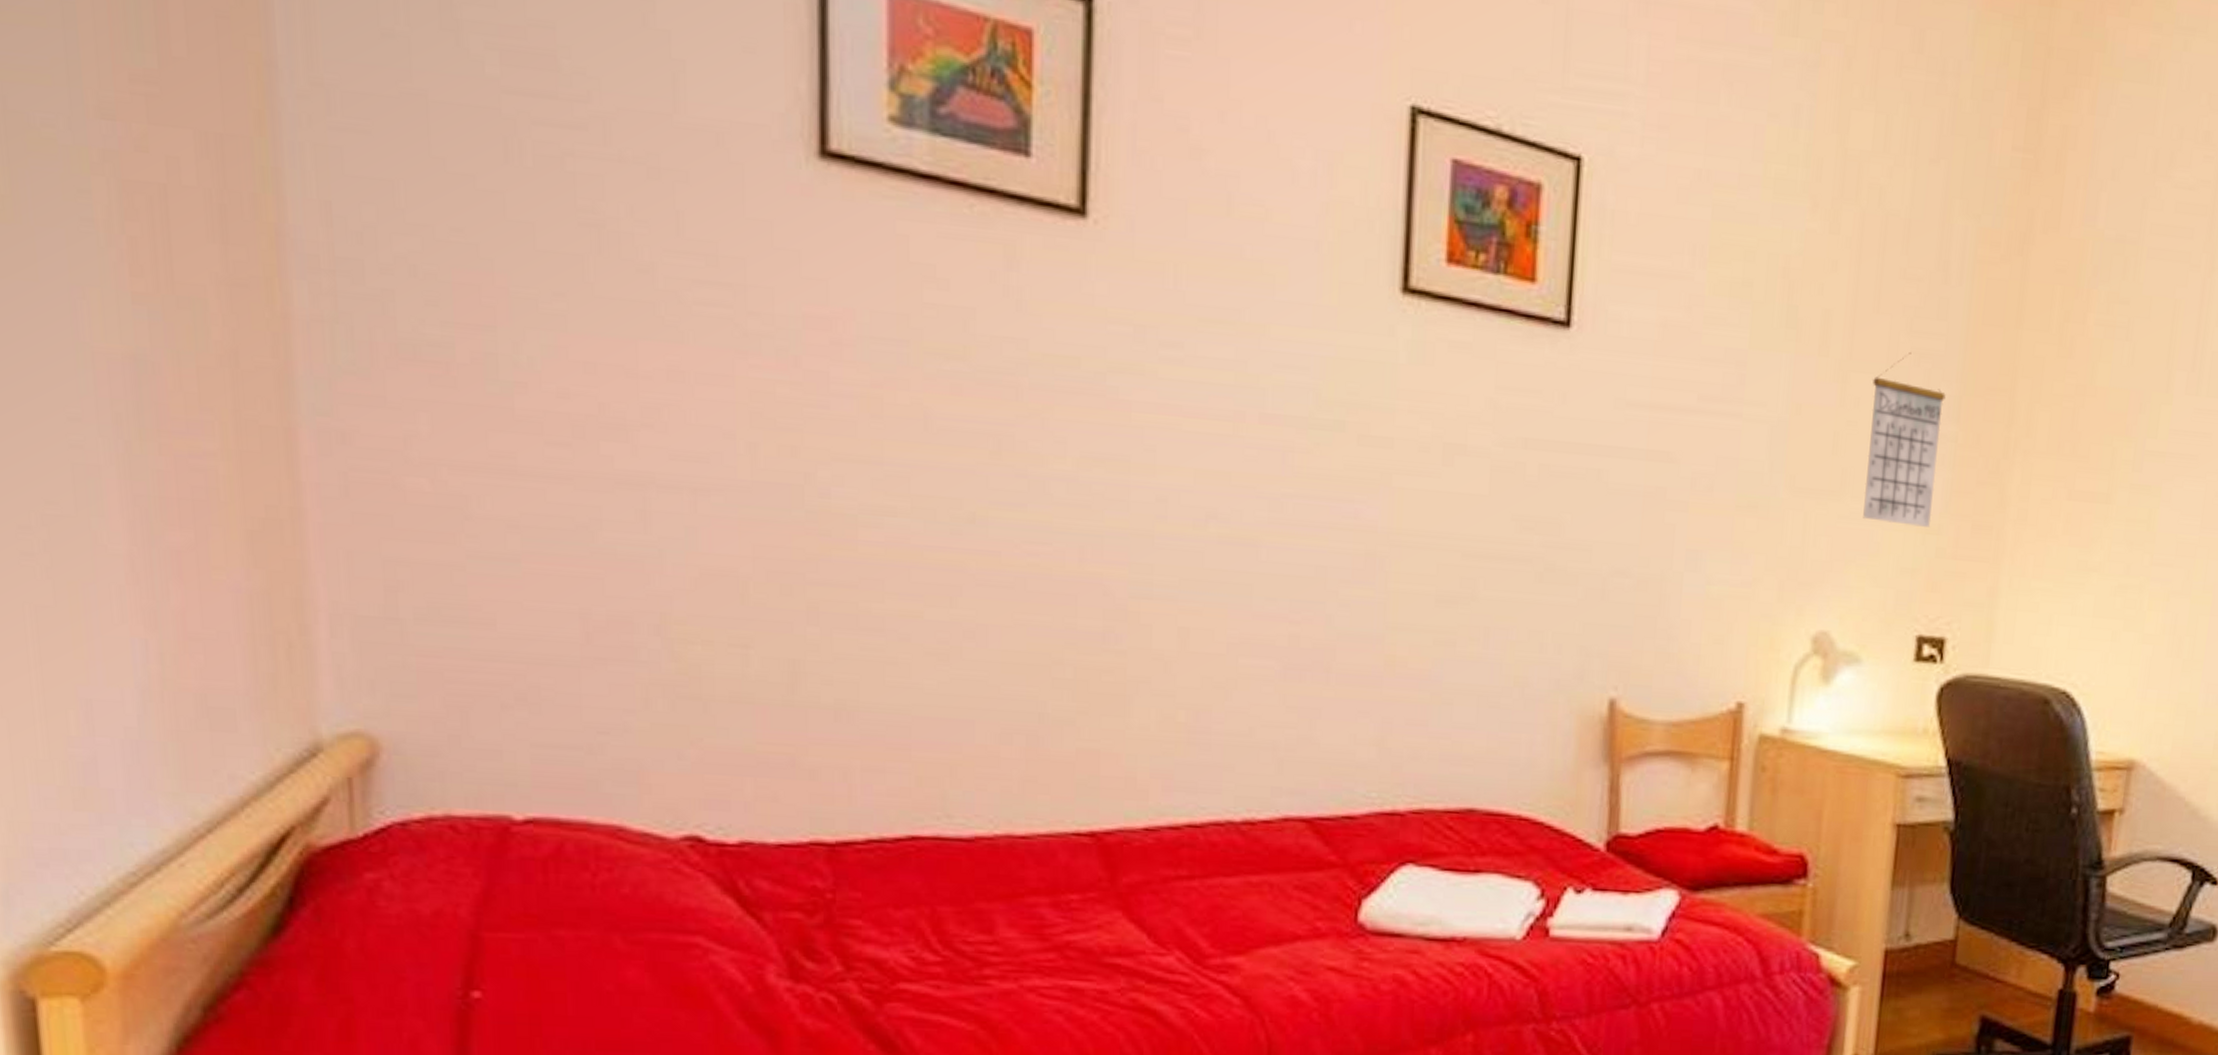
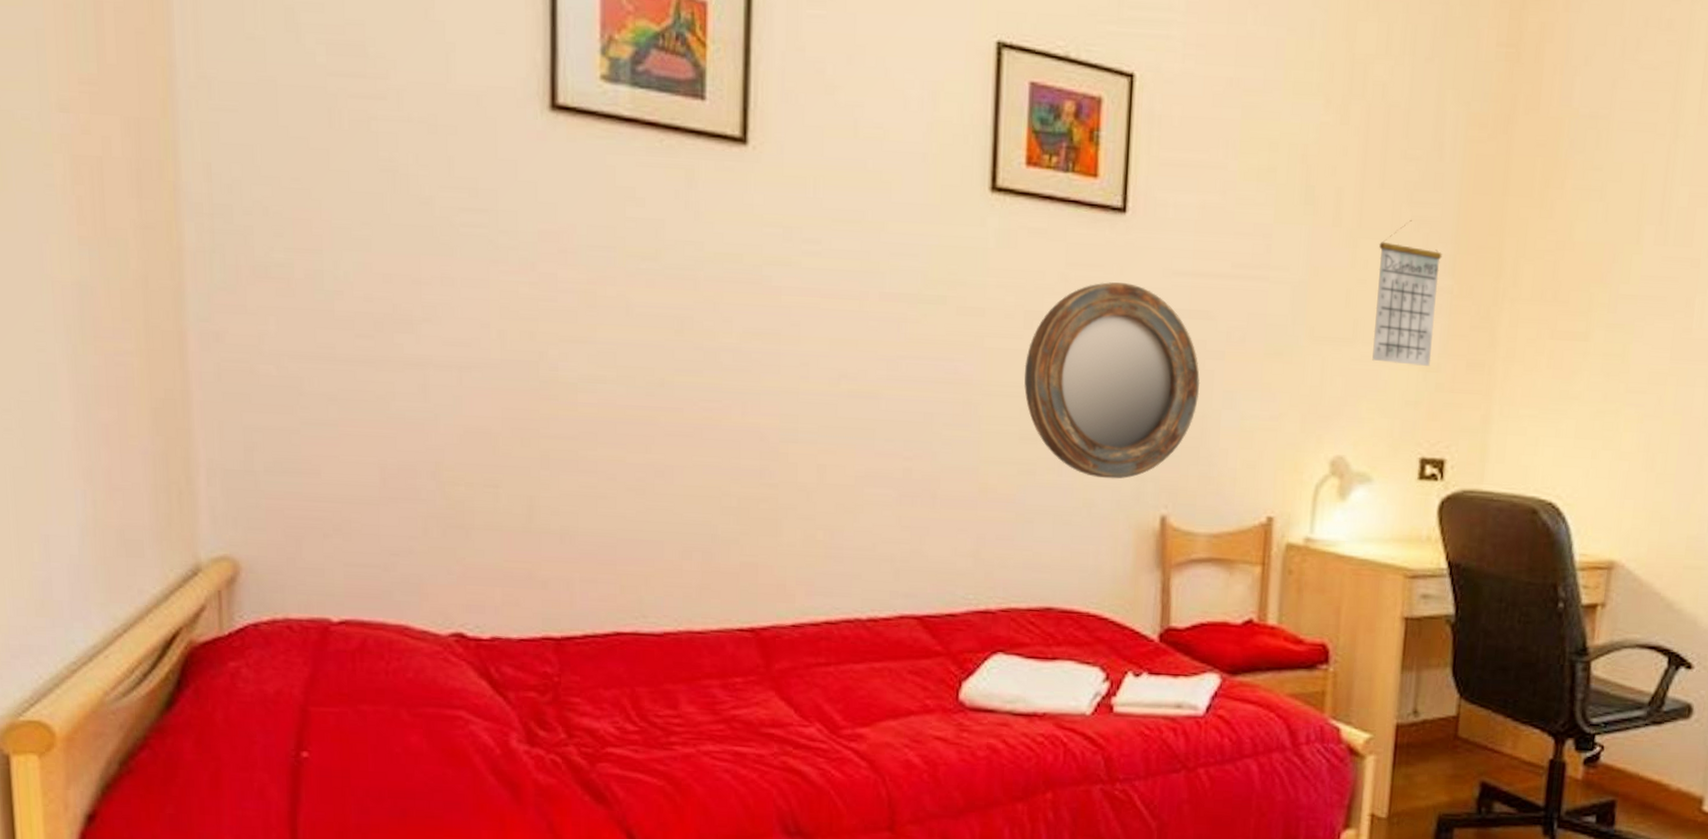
home mirror: none [1442,412,1659,654] -> present [1024,282,1200,479]

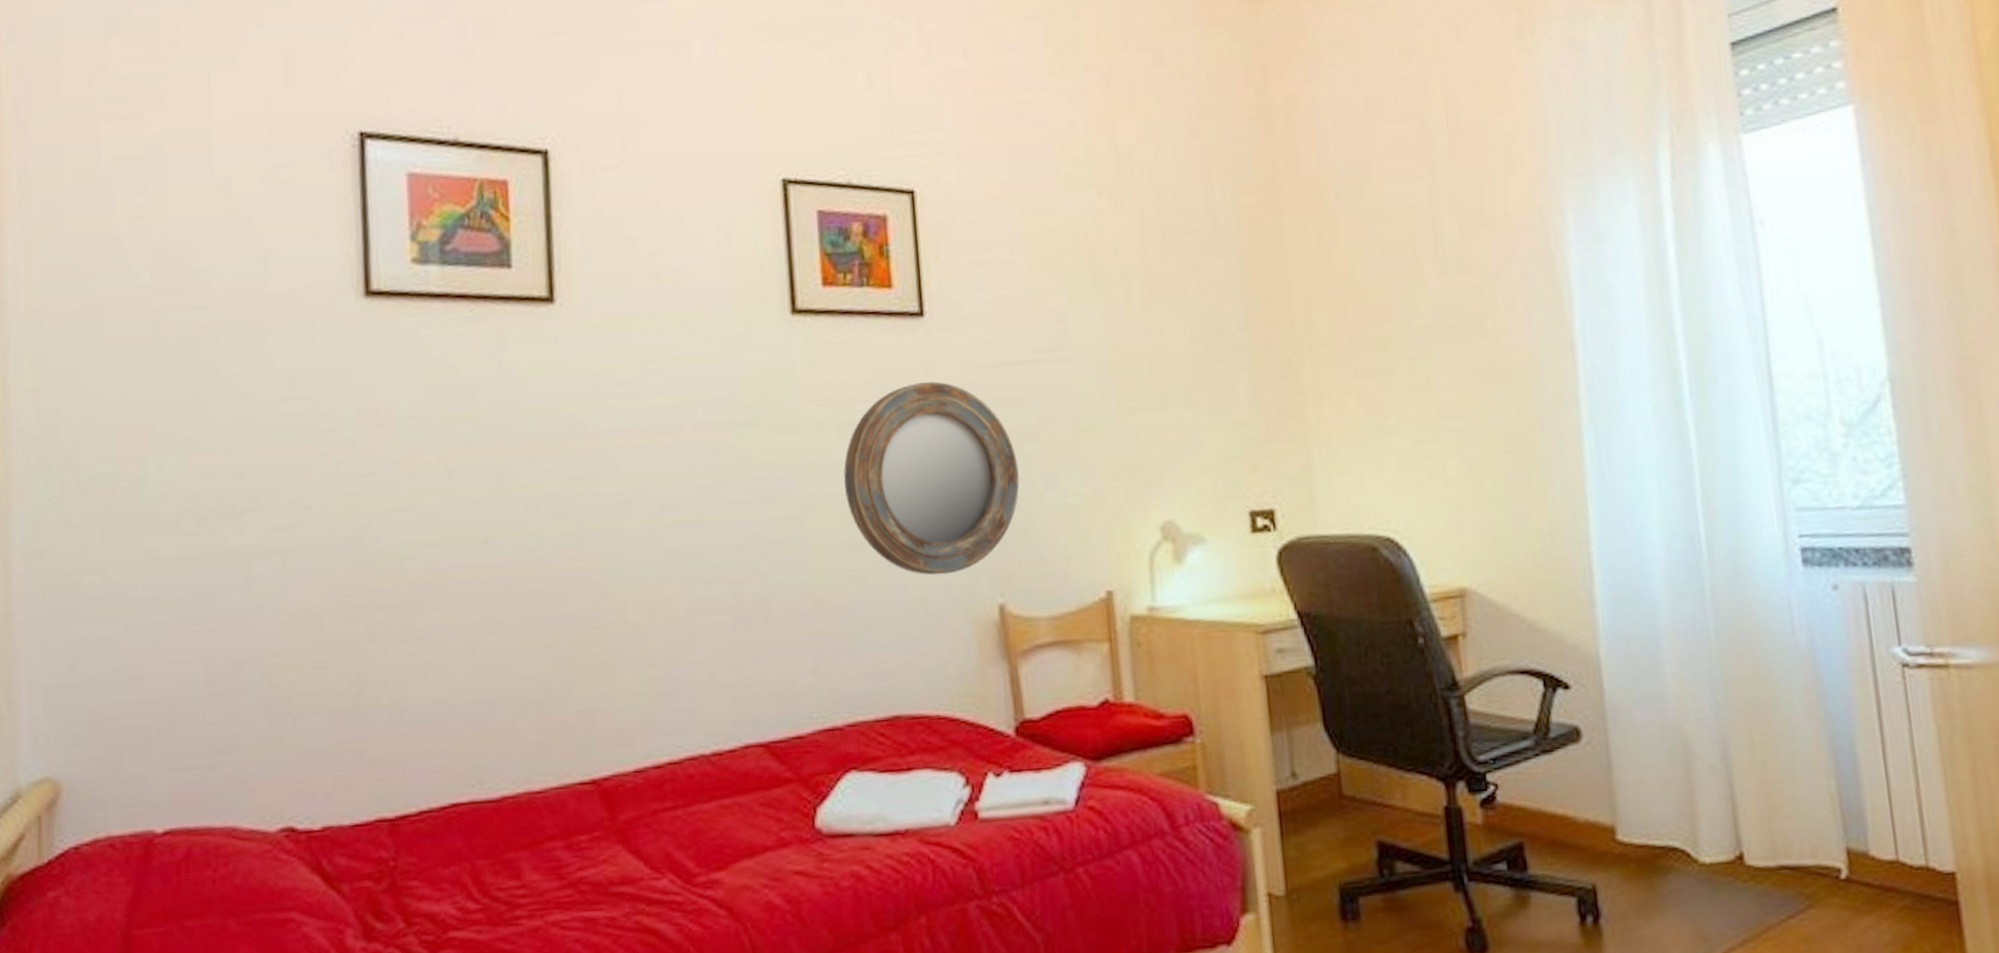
calendar: present [1372,220,1442,366] -> none [1172,286,1243,423]

